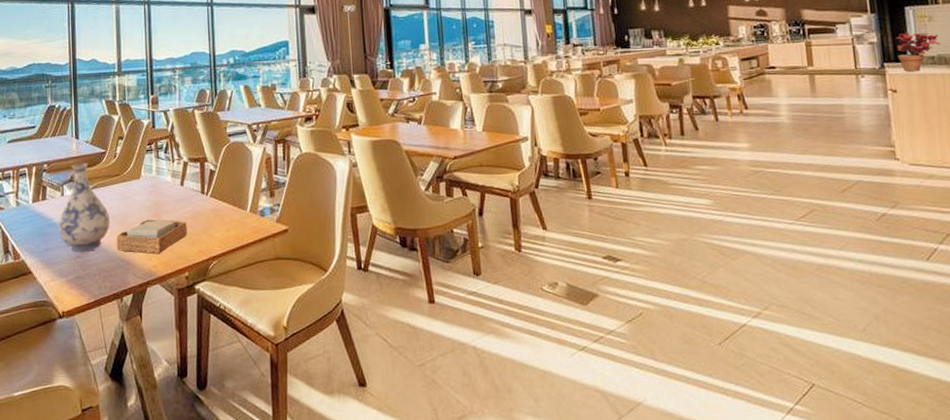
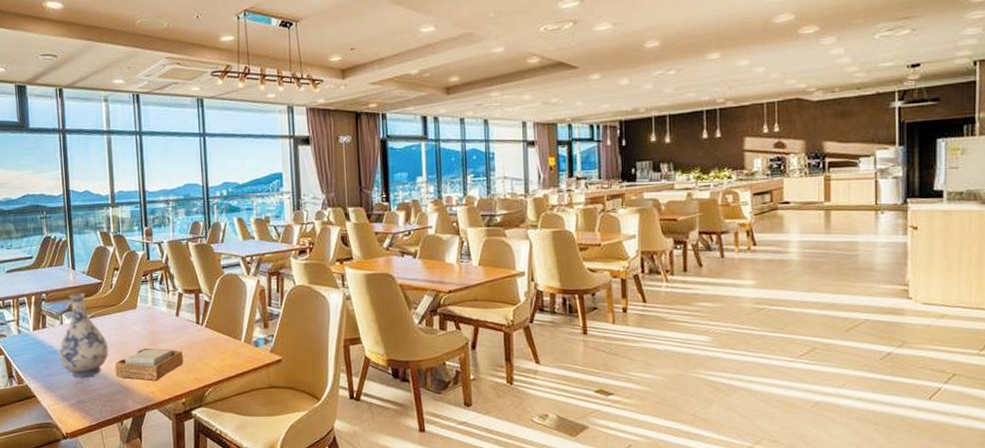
potted plant: present [895,32,941,72] -> none [923,165,971,208]

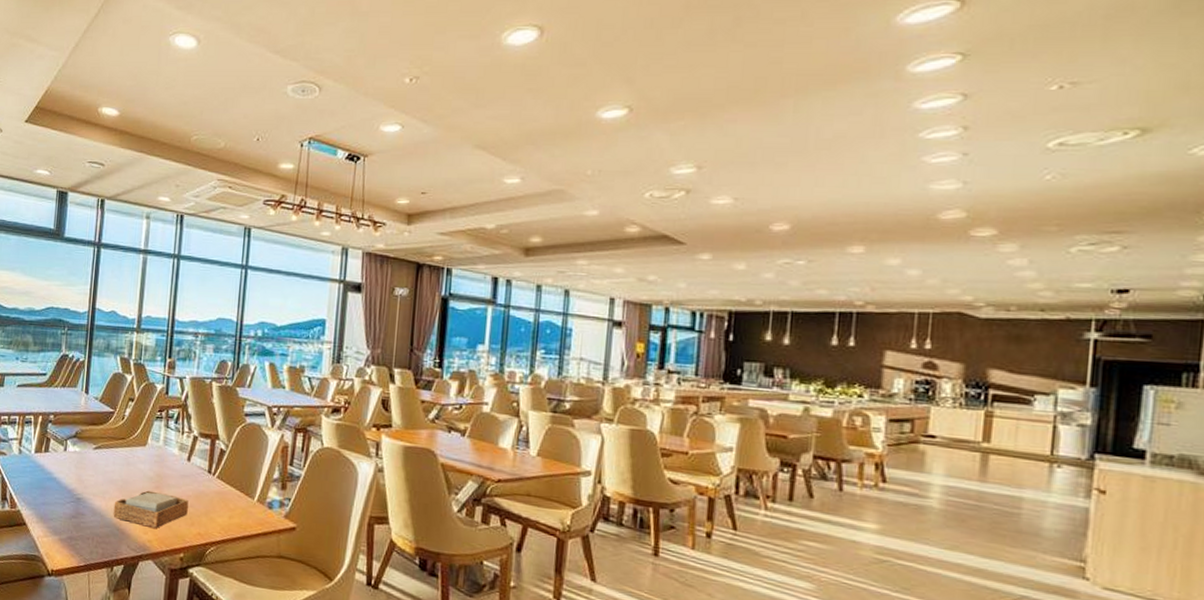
vase: present [58,293,109,378] -> none [57,419,111,513]

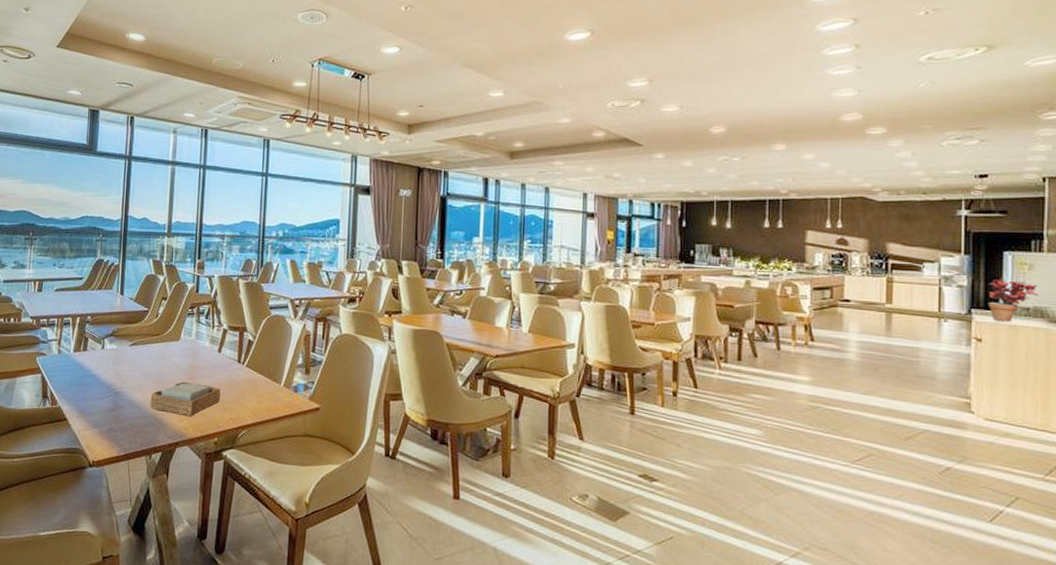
potted plant: none [1118,418,1187,471] -> present [988,278,1039,321]

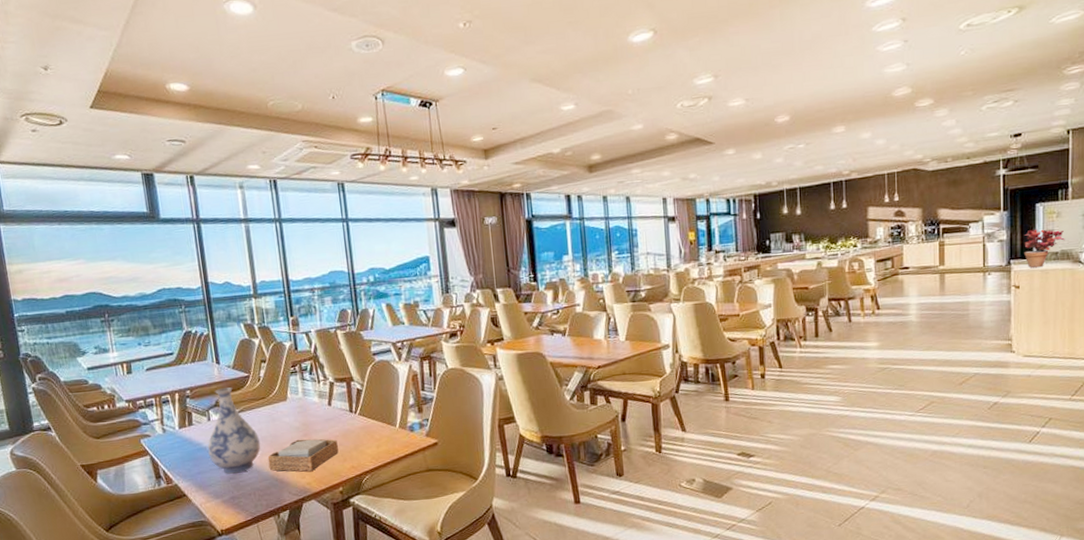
vase: none [95,319,147,406] -> present [207,387,261,474]

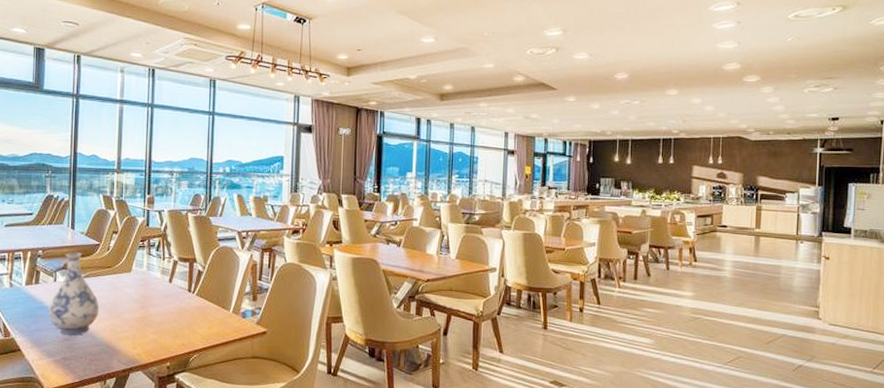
napkin holder: present [267,439,339,472] -> none [103,311,172,344]
potted plant: present [1024,228,1065,268] -> none [835,206,874,242]

